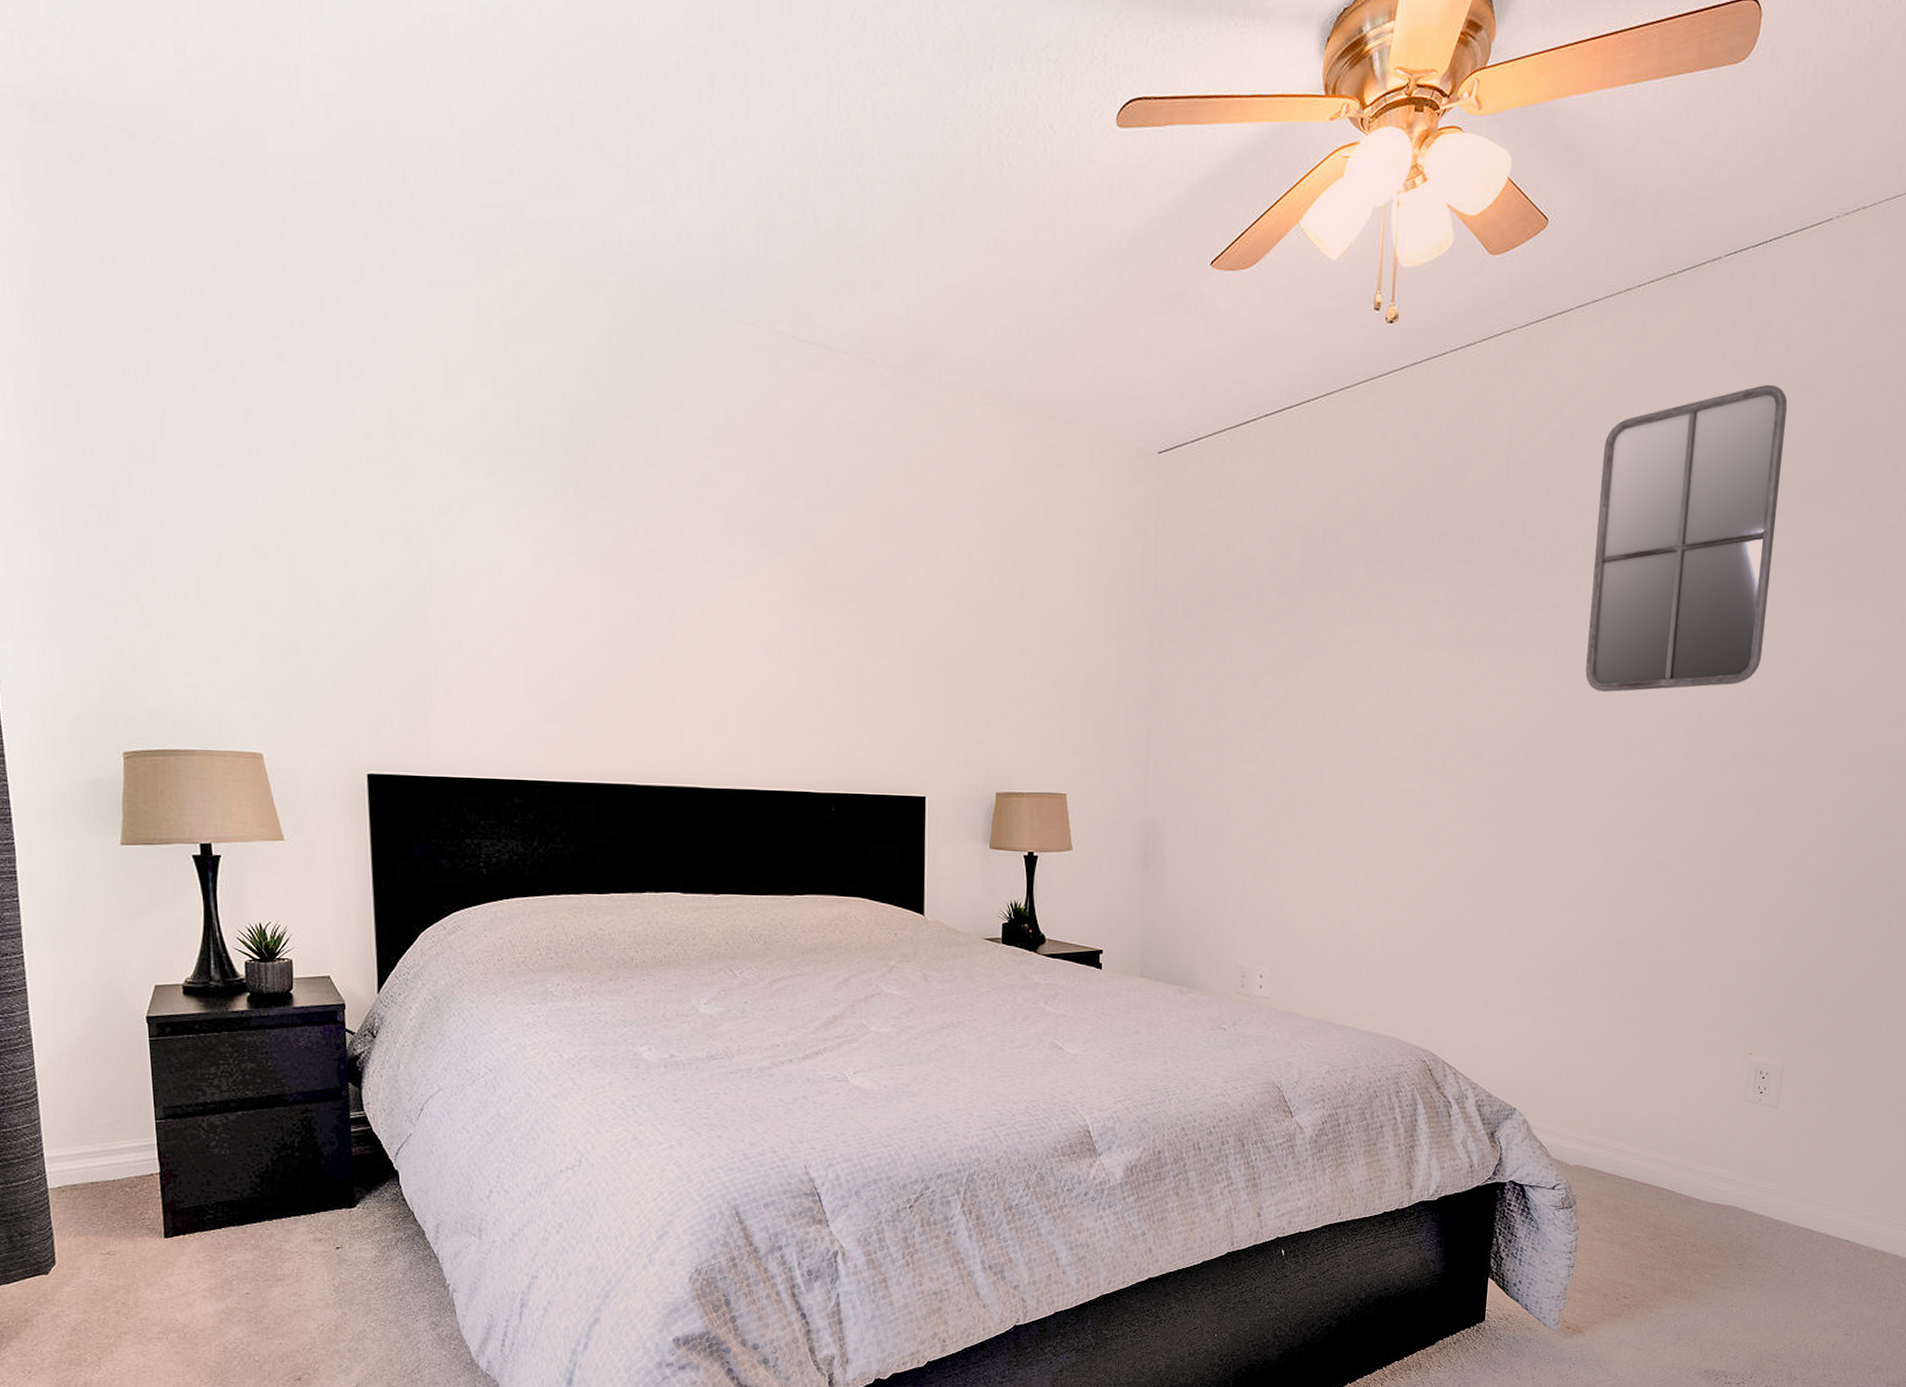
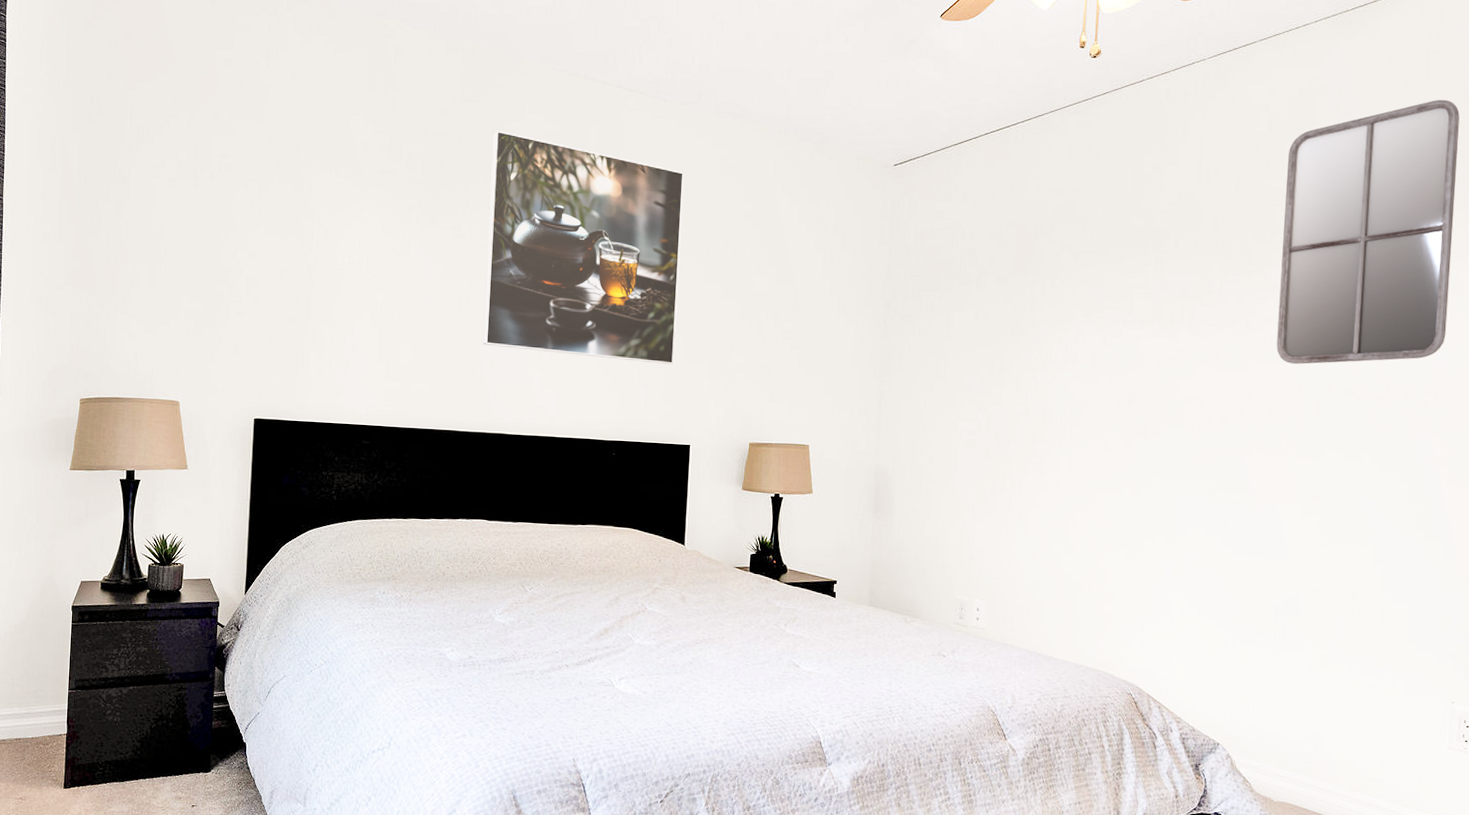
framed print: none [655,397,903,699] -> present [483,130,684,365]

